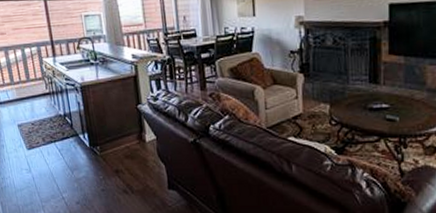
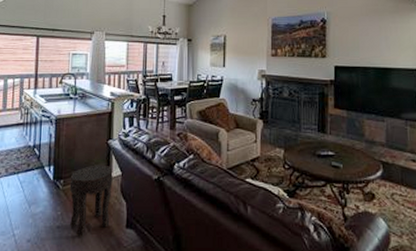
side table: none [105,130,152,198] -> present [69,164,113,237]

